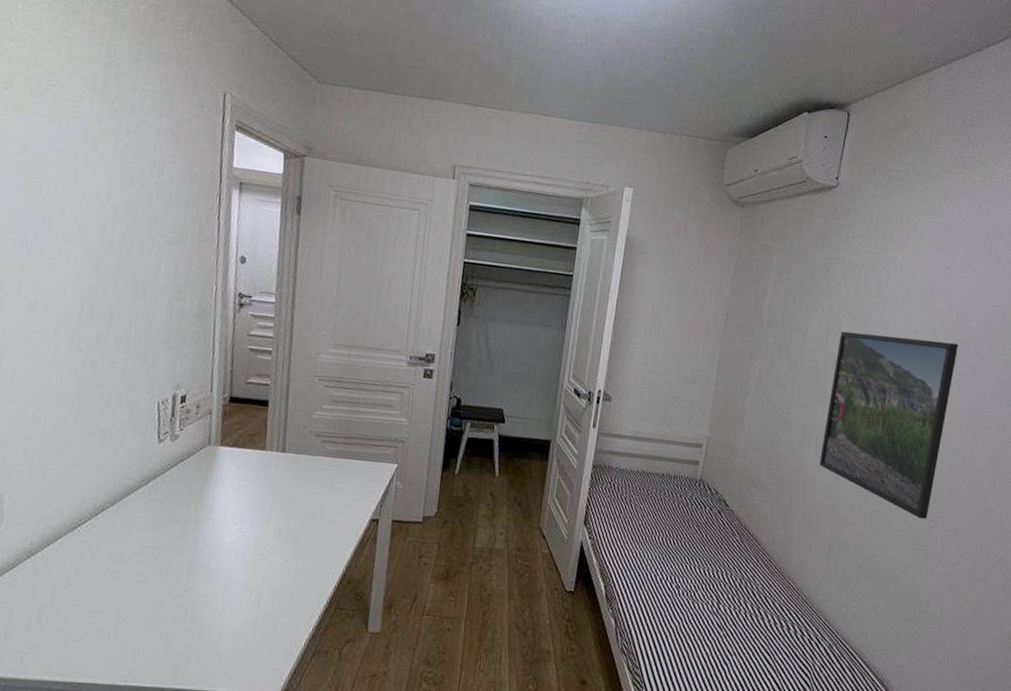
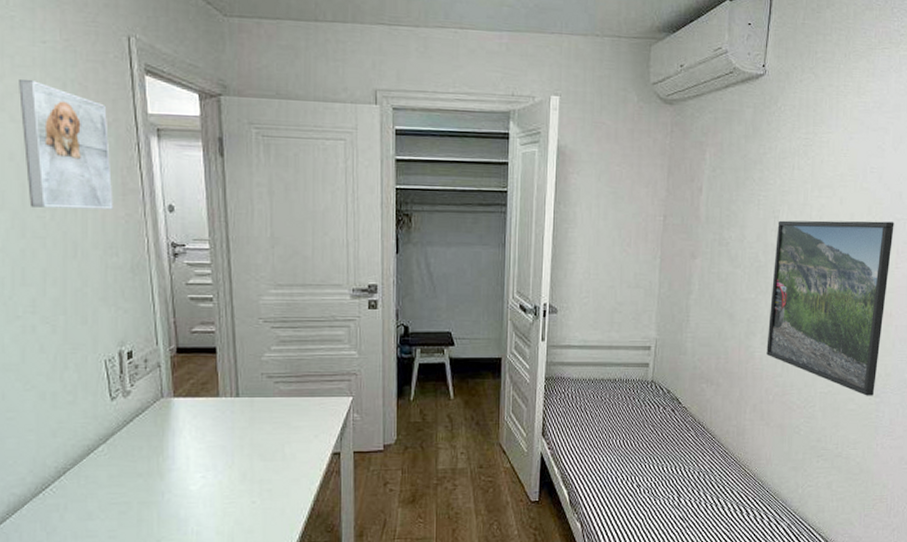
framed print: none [107,124,194,256] -> present [19,80,113,210]

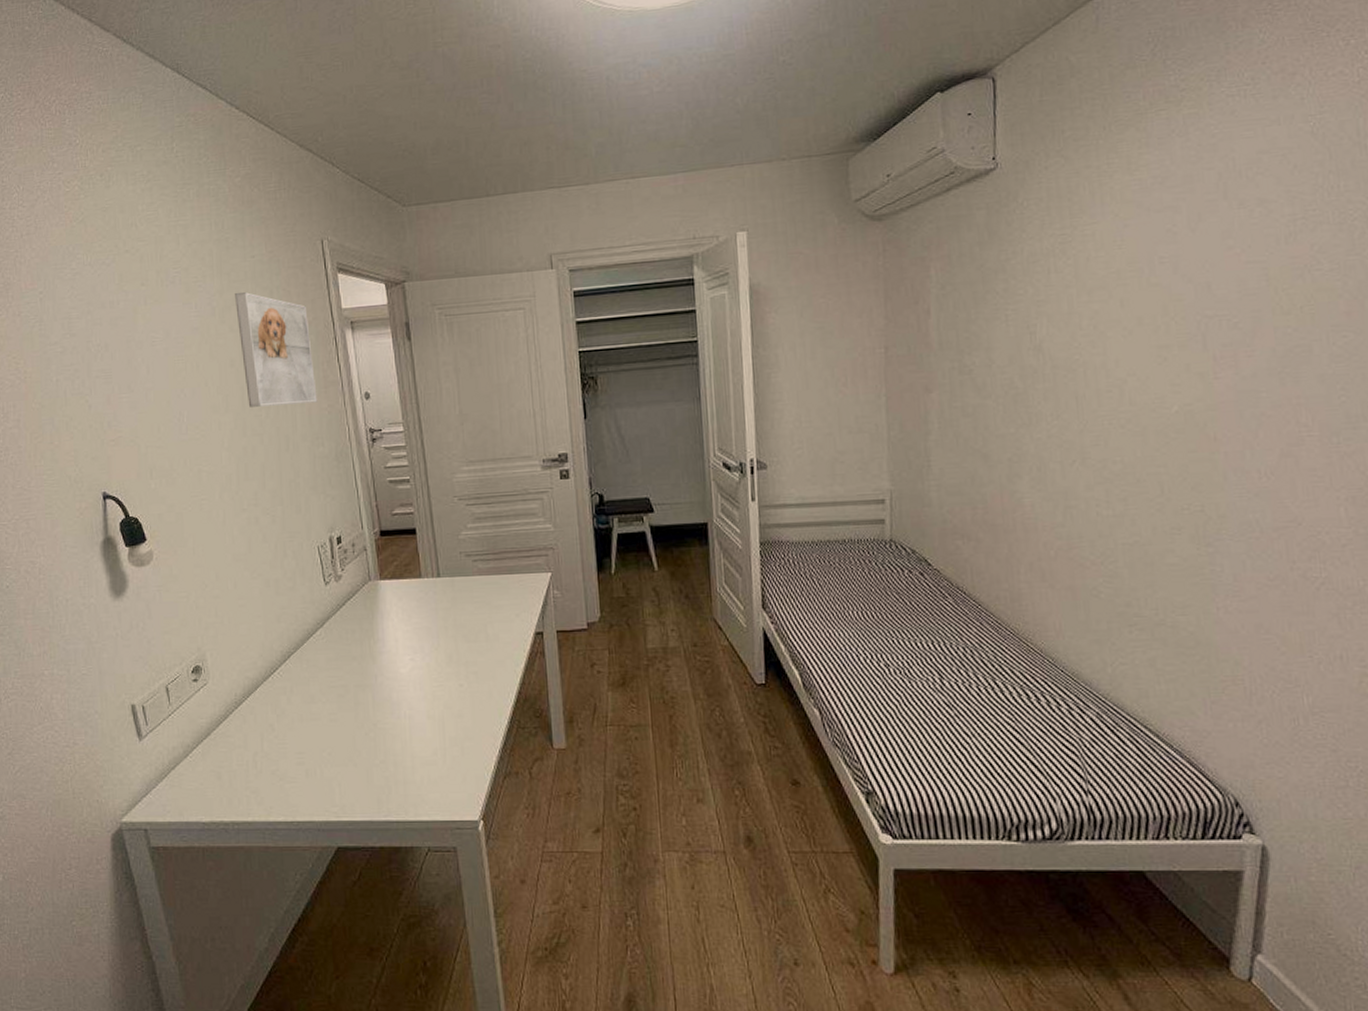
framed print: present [766,220,894,396] -> none [1035,321,1205,546]

